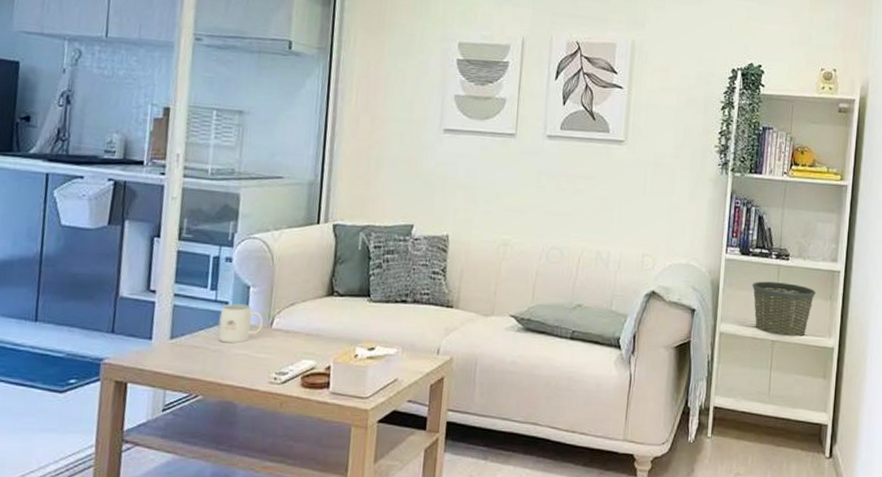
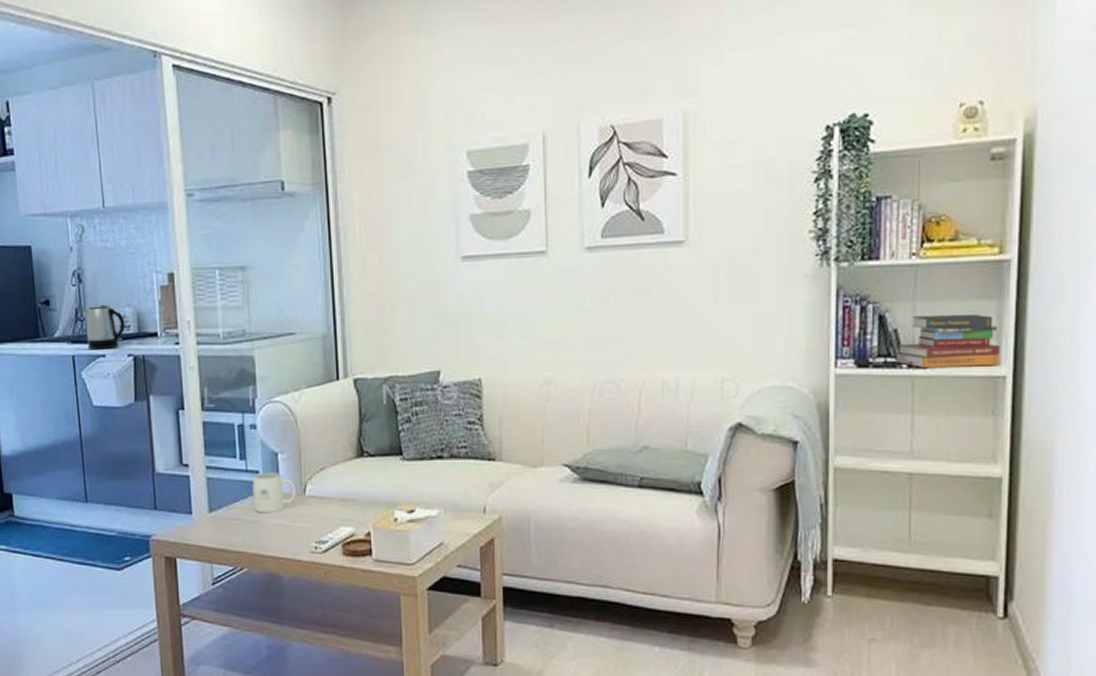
kettle: none [65,127,111,171] -> present [83,304,125,350]
basket: present [752,281,816,337] -> none [875,398,970,467]
books: none [768,220,838,263] -> present [895,313,1001,369]

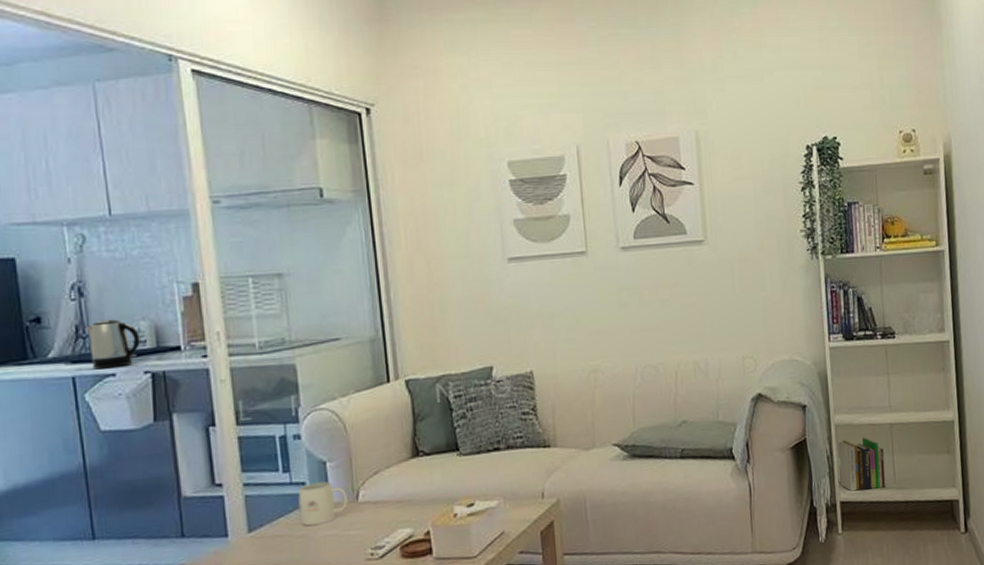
books: none [832,486,897,549] -> present [836,437,886,492]
books: present [895,313,1001,369] -> none [871,293,945,339]

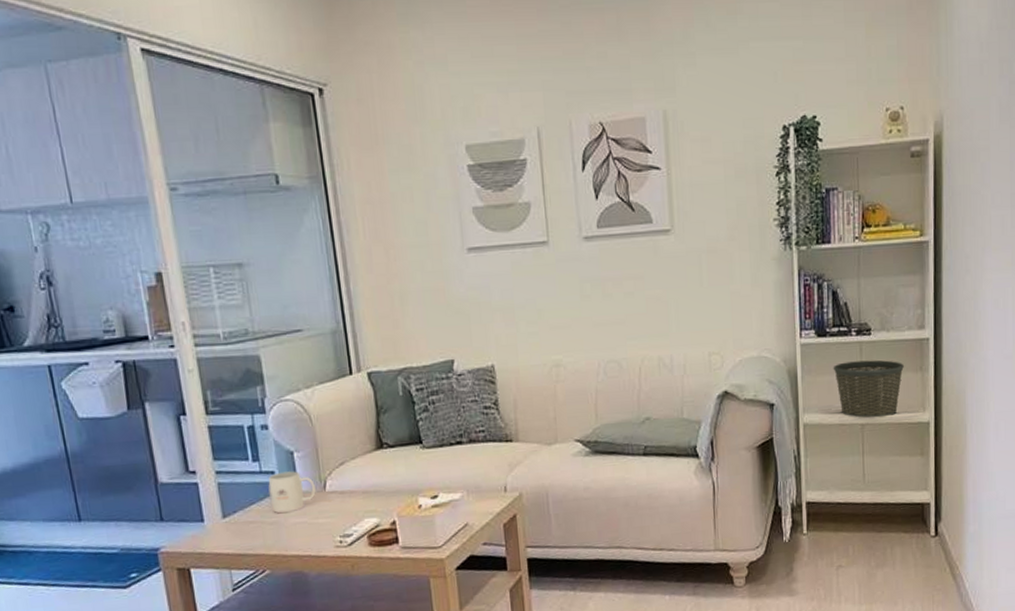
kettle: present [86,319,140,370] -> none [57,308,110,358]
books: present [836,437,886,492] -> none [804,437,854,492]
basket: none [861,362,927,418] -> present [833,360,904,418]

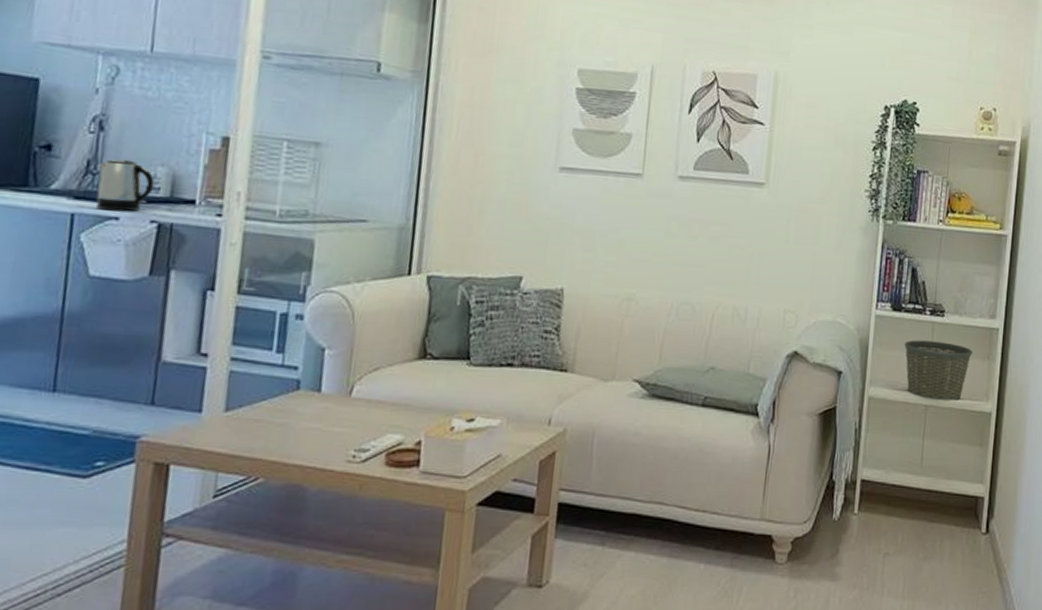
kettle: none [57,308,110,358] -> present [95,158,155,212]
mug: present [268,471,316,514] -> none [284,369,341,416]

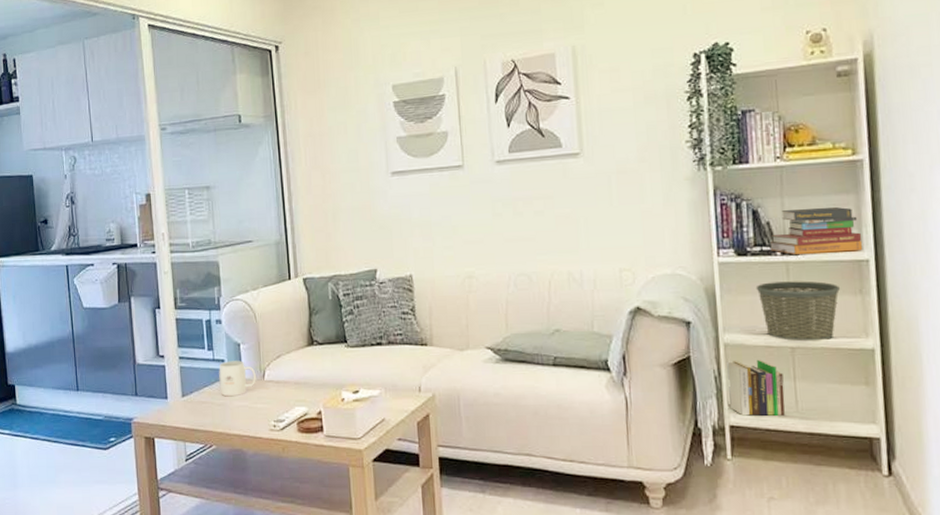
kettle: present [95,158,155,212] -> none [75,222,110,260]
mug: none [284,369,341,416] -> present [219,360,256,397]
books: none [862,414,915,472] -> present [725,359,785,416]
books: none [921,272,997,320] -> present [769,206,863,256]

